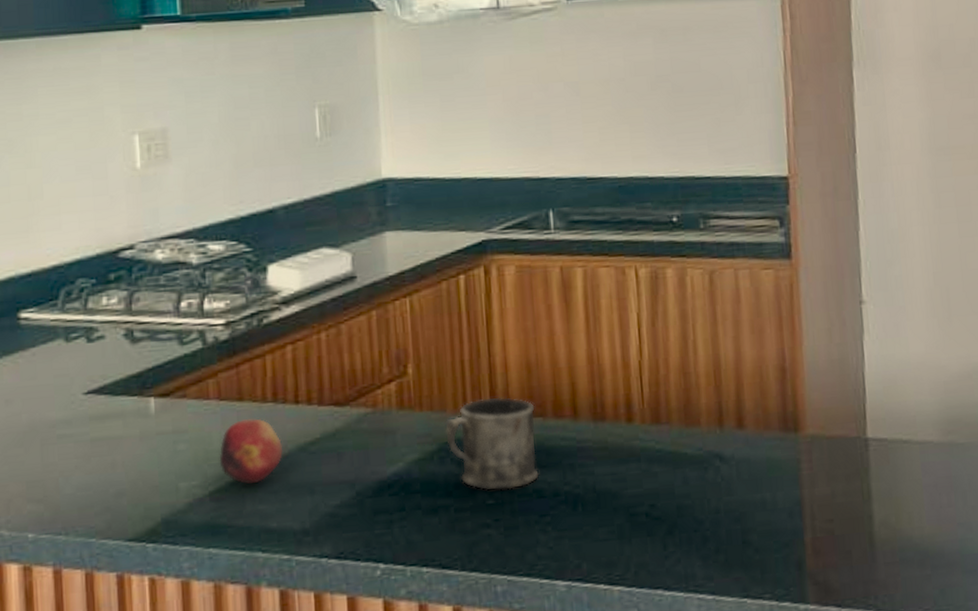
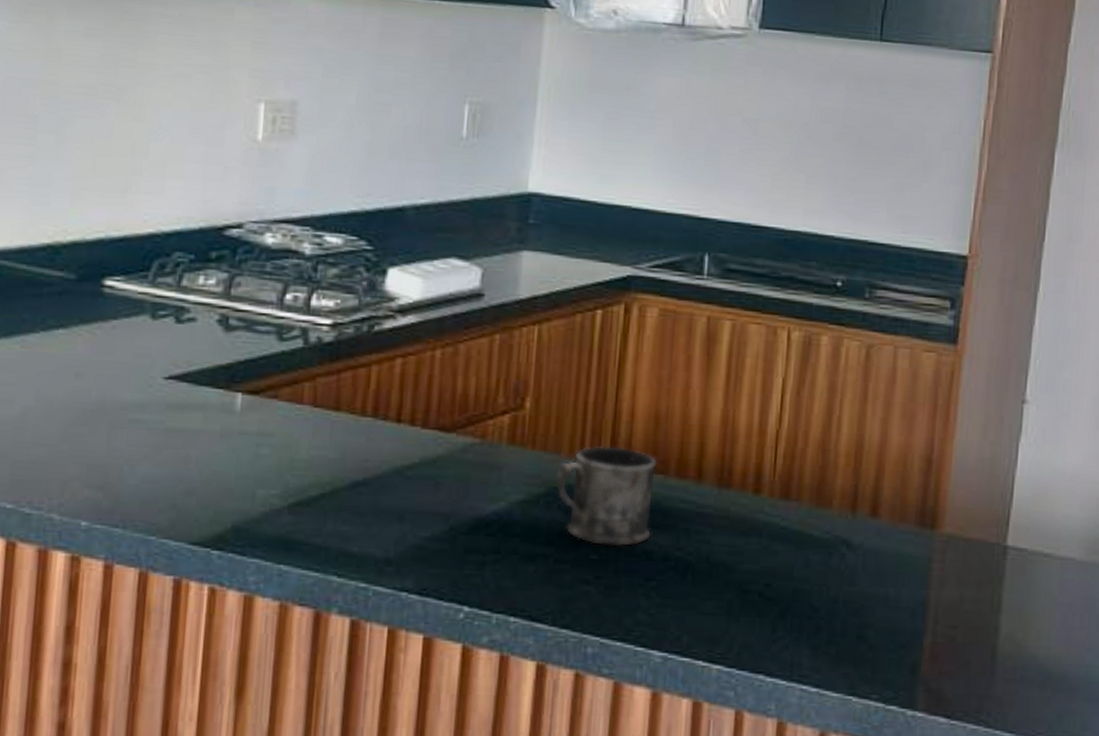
fruit: present [219,419,283,485] -> none [304,431,376,502]

